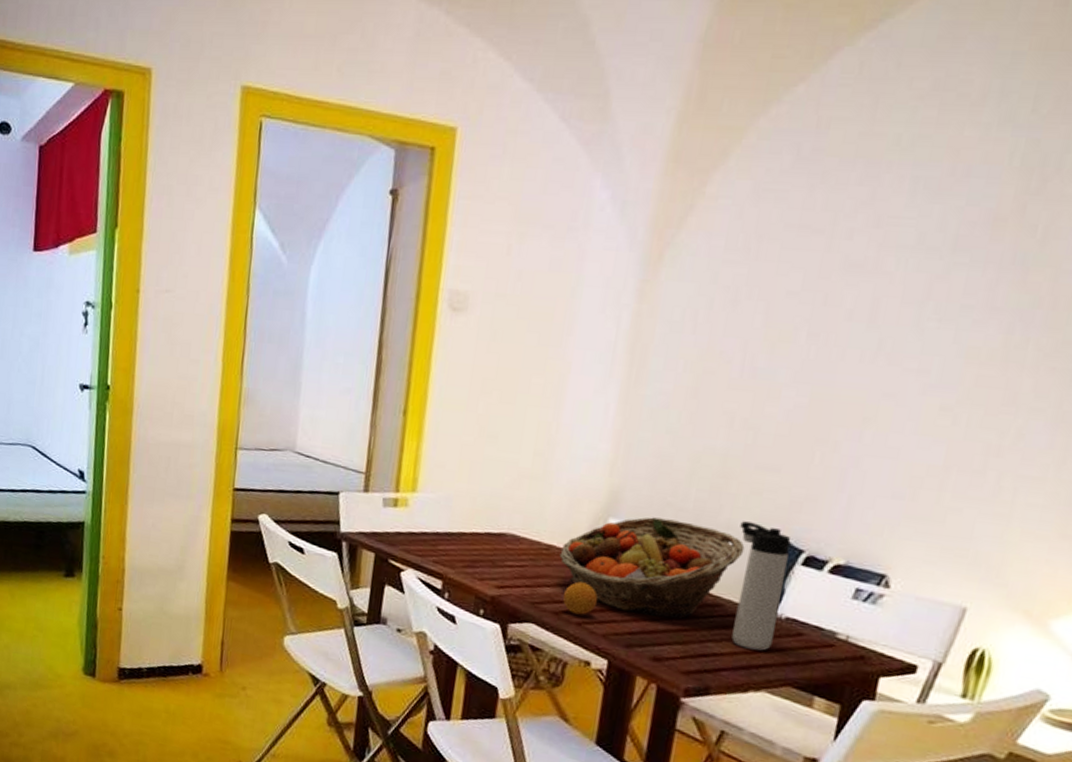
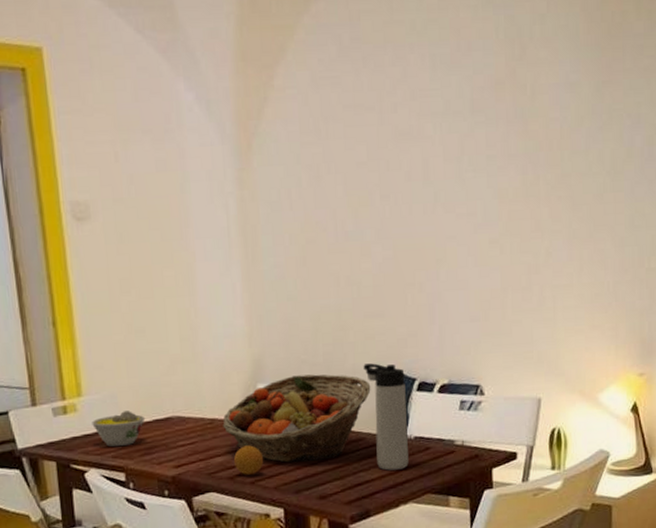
bowl: none [420,516,477,553] -> present [92,411,146,447]

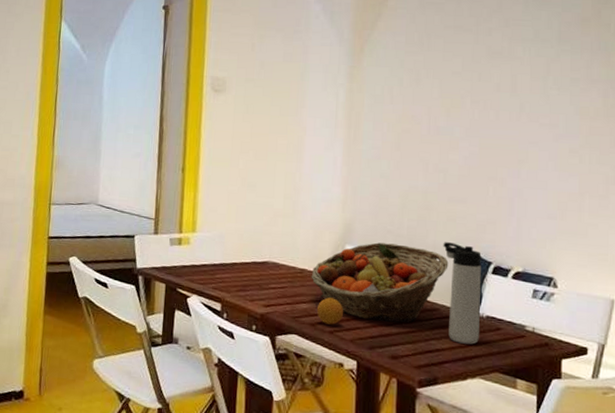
bowl: present [92,411,146,447] -> none [200,250,246,280]

